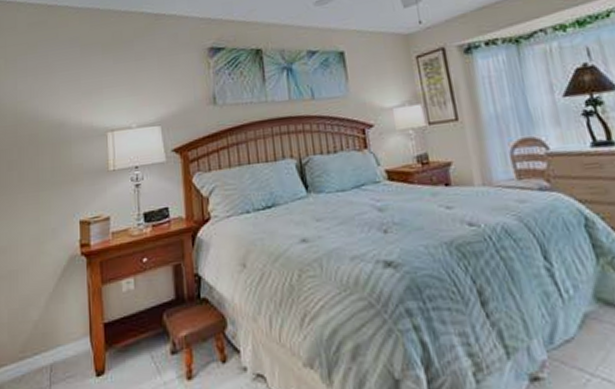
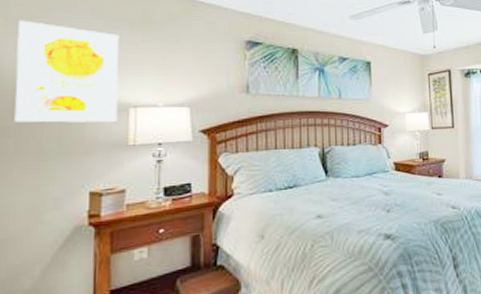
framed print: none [15,58,98,156] -> present [14,20,119,123]

